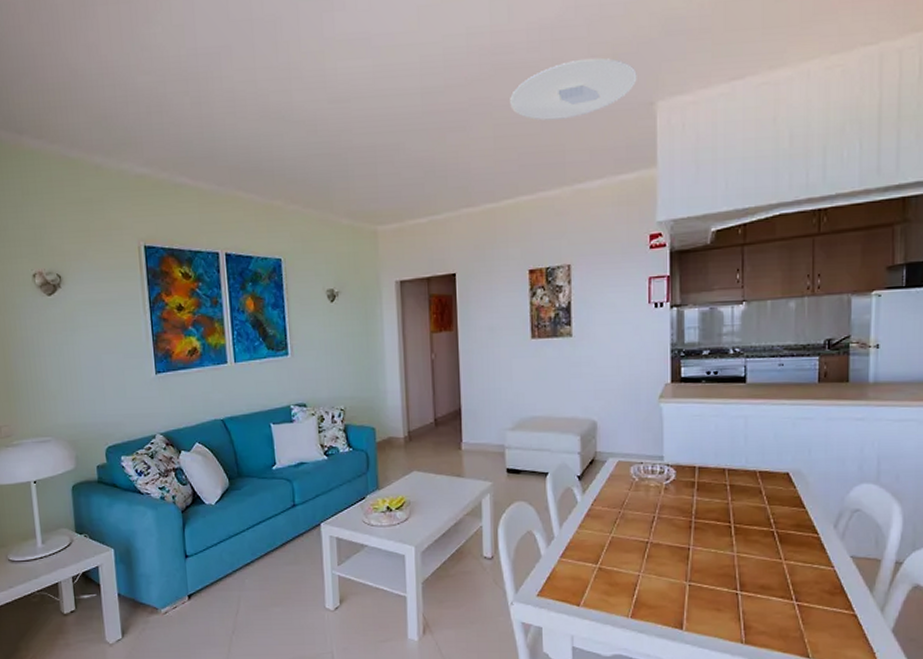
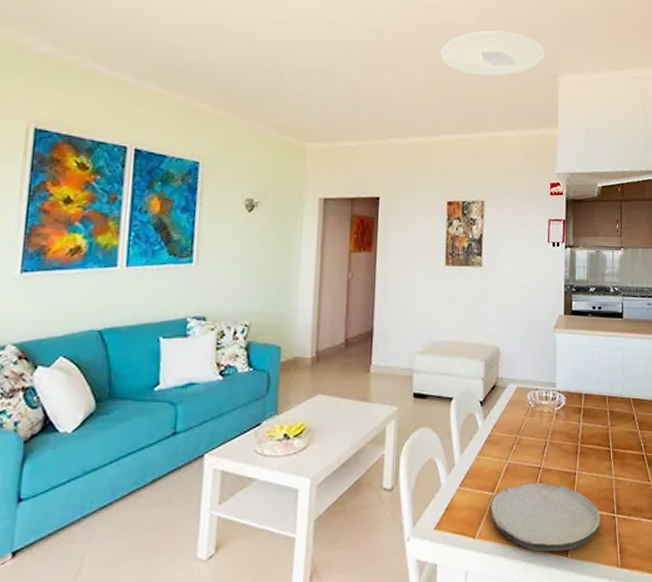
plate: none [593,556,720,624] -> present [489,481,601,552]

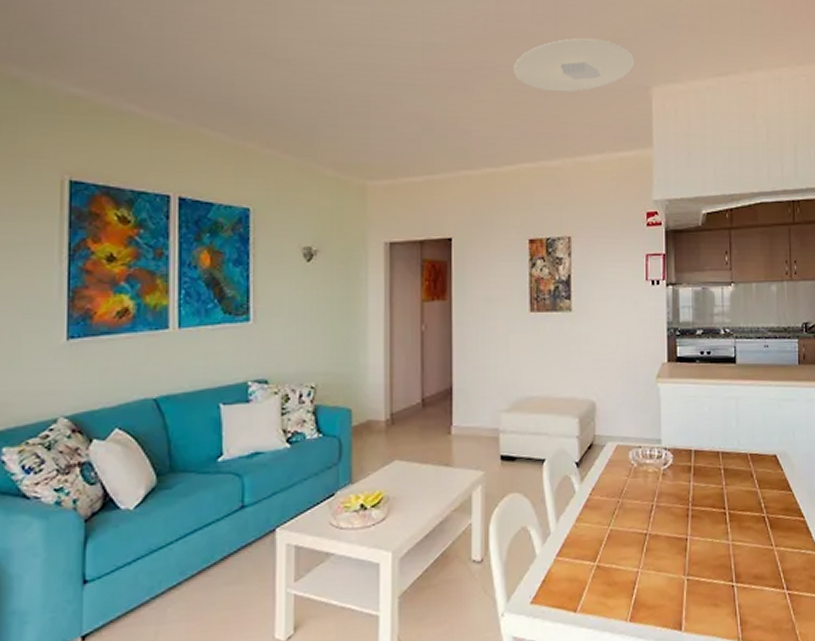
plate: present [489,481,601,552] -> none [591,549,717,626]

